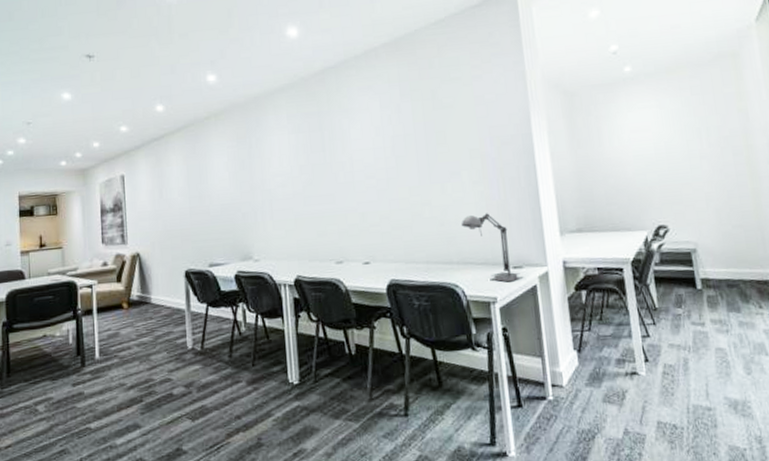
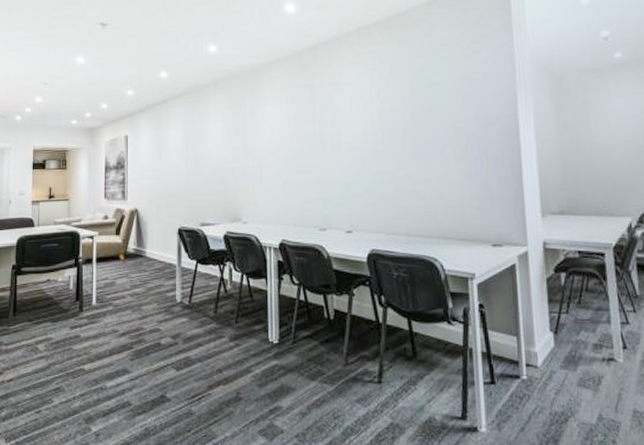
desk lamp: present [461,213,522,283] -> none [442,190,501,260]

